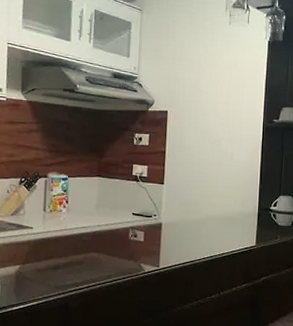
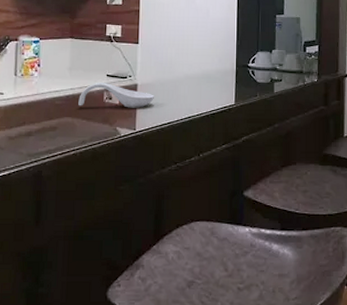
spoon rest: none [104,220,178,246] -> present [78,83,154,108]

